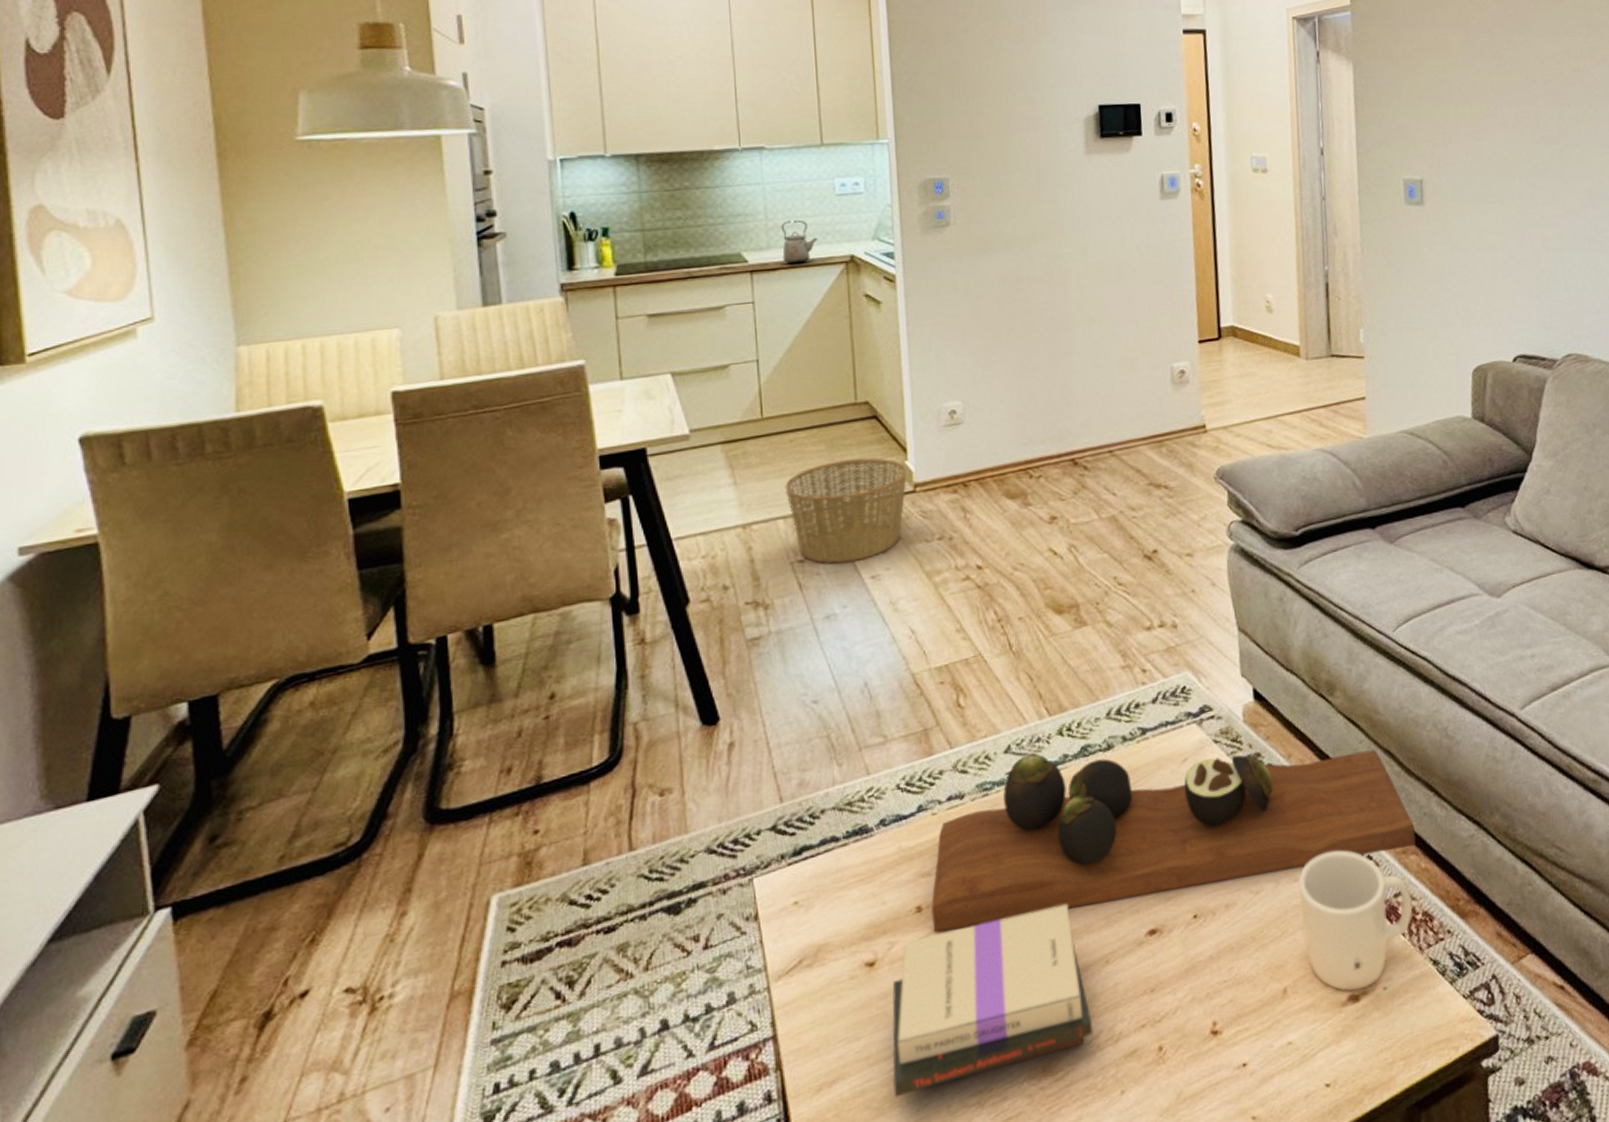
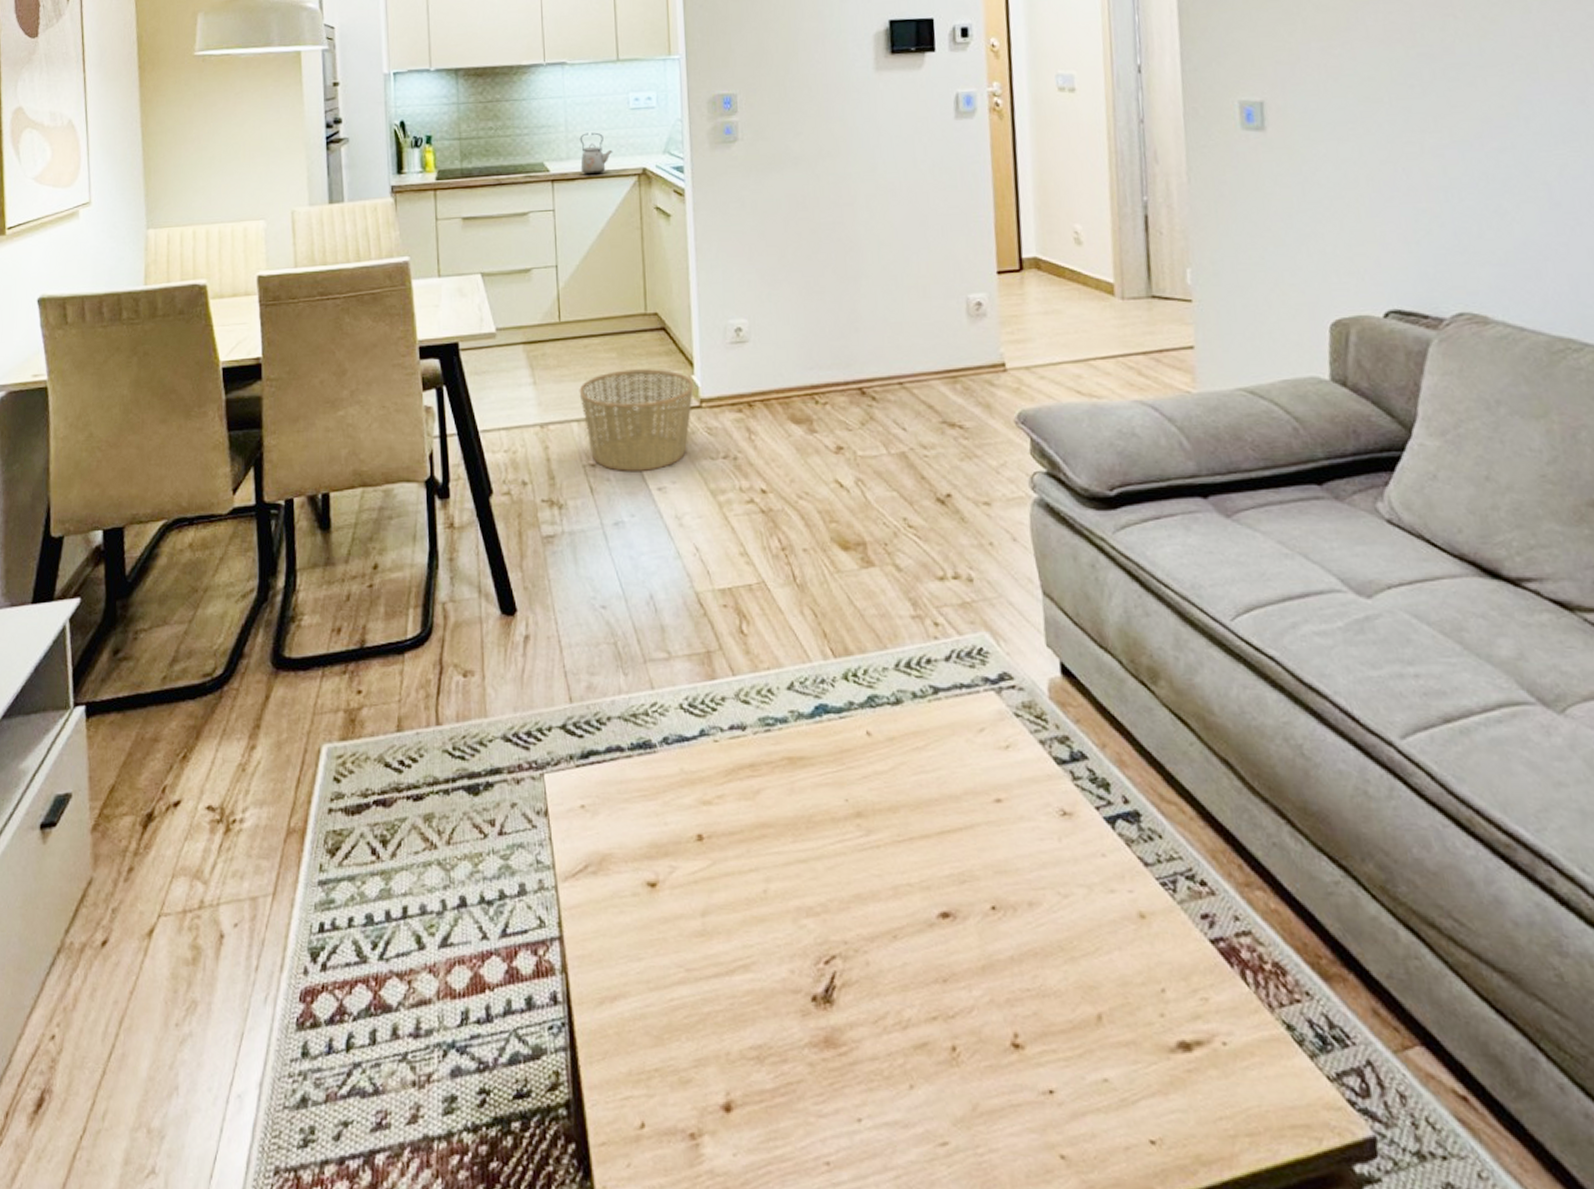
books: present [891,904,1093,1098] -> none [672,864,880,1031]
decorative tray: present [931,749,1416,933] -> none [712,696,1263,881]
mug: present [1298,850,1413,991] -> none [1115,866,1260,1038]

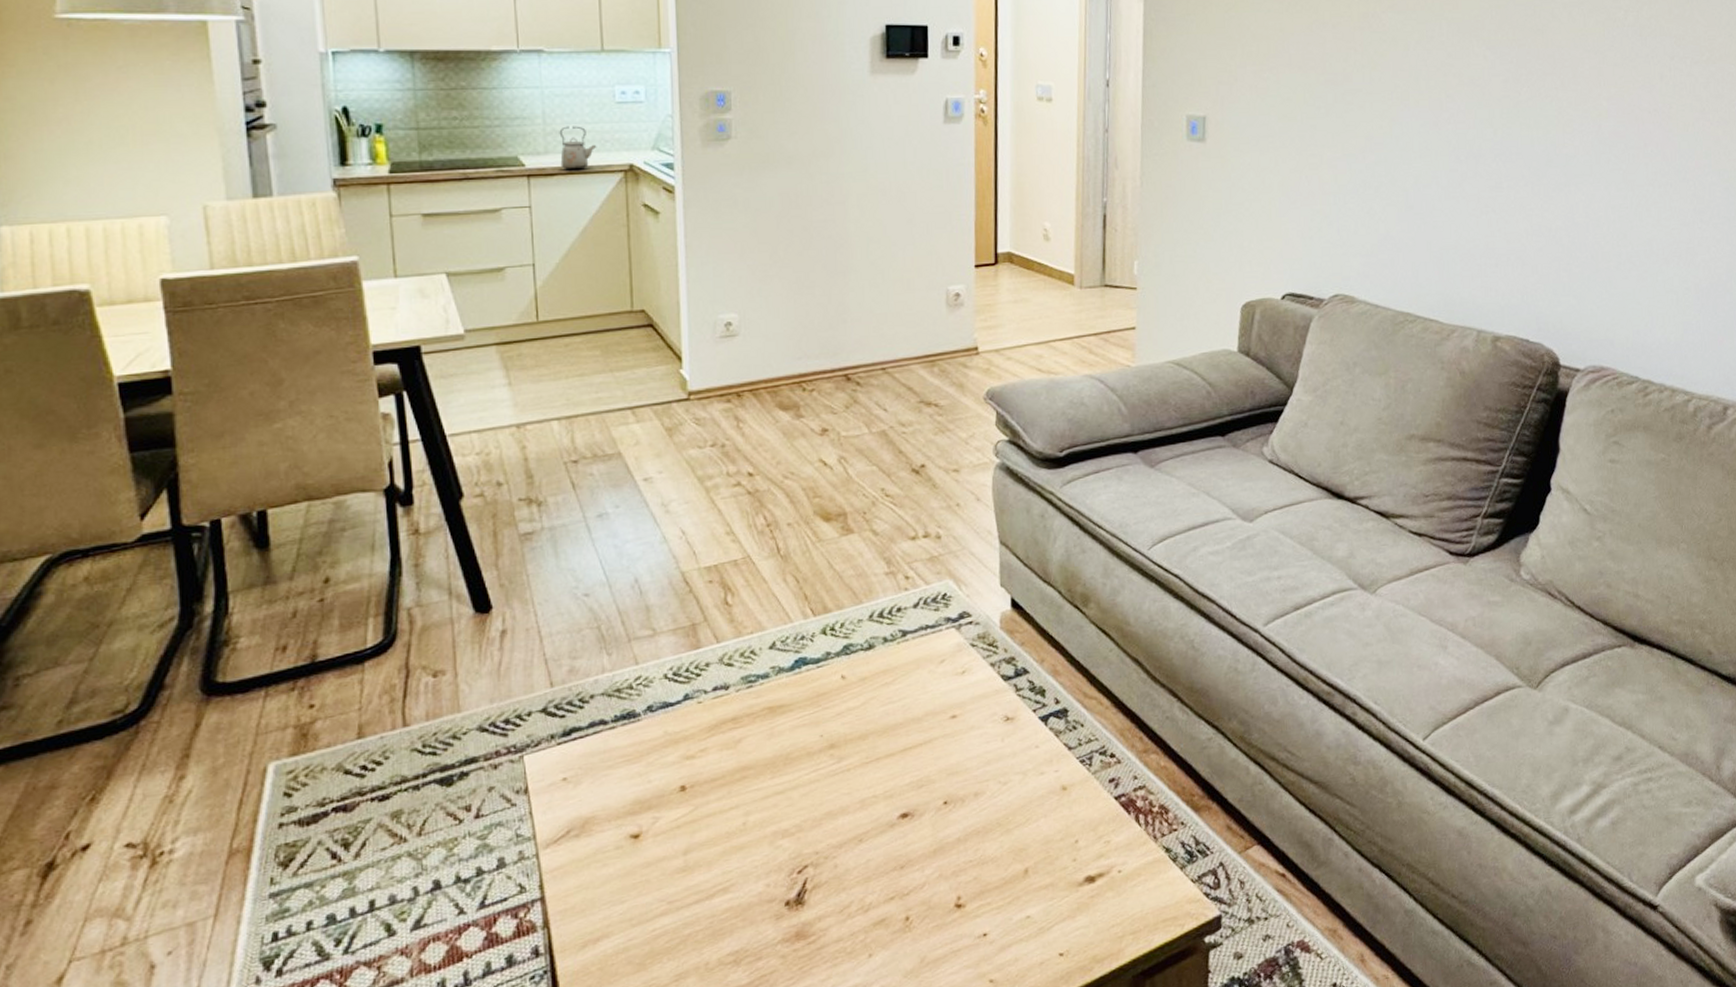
basket: present [579,369,694,471] -> none [559,364,682,466]

